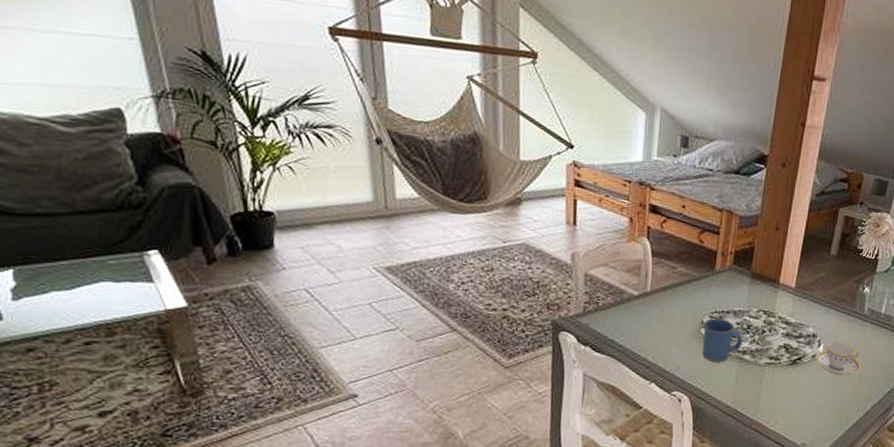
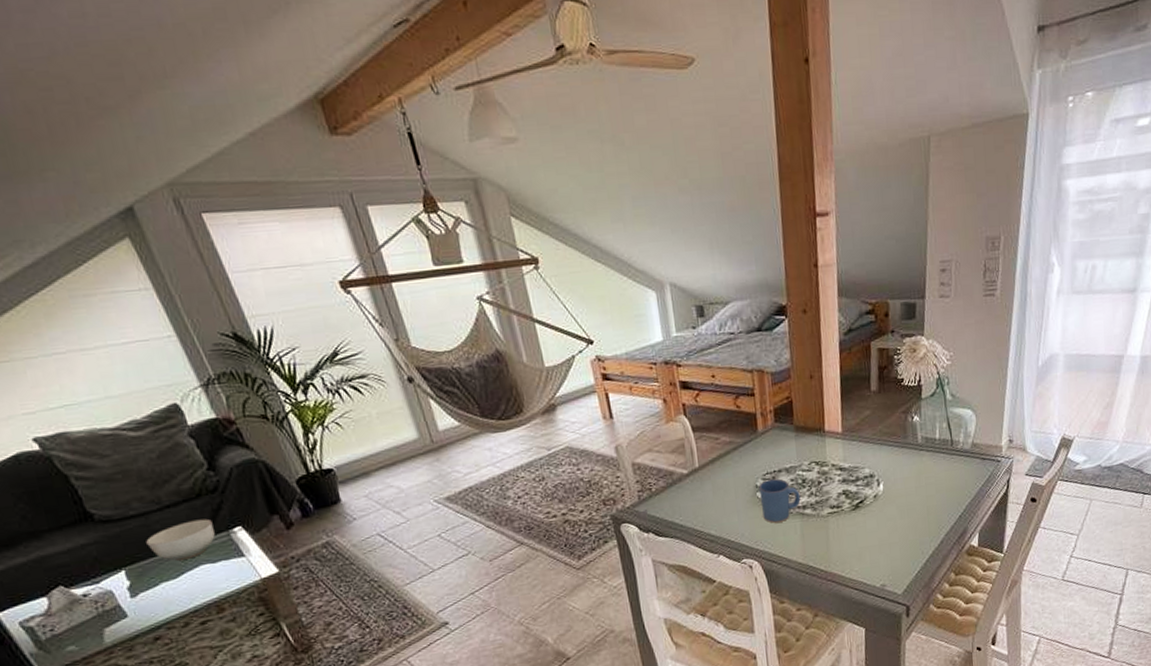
bowl: none [46,232,127,273] -> present [146,518,216,561]
teacup: present [815,341,861,376] -> none [877,476,926,511]

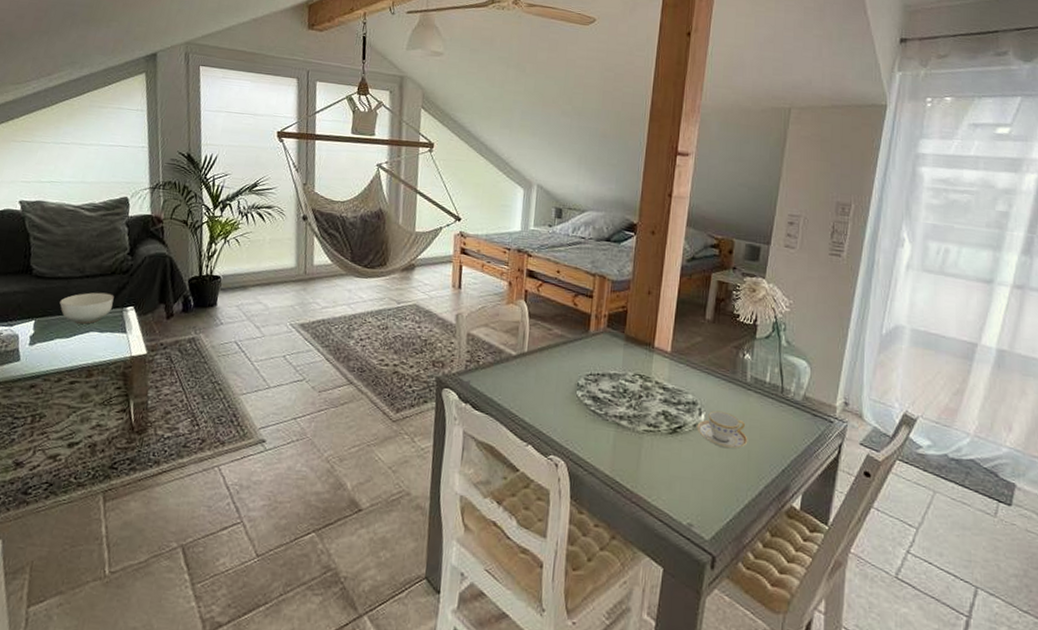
mug: present [759,478,801,523] -> none [579,380,619,427]
teacup: none [877,476,926,511] -> present [697,410,748,449]

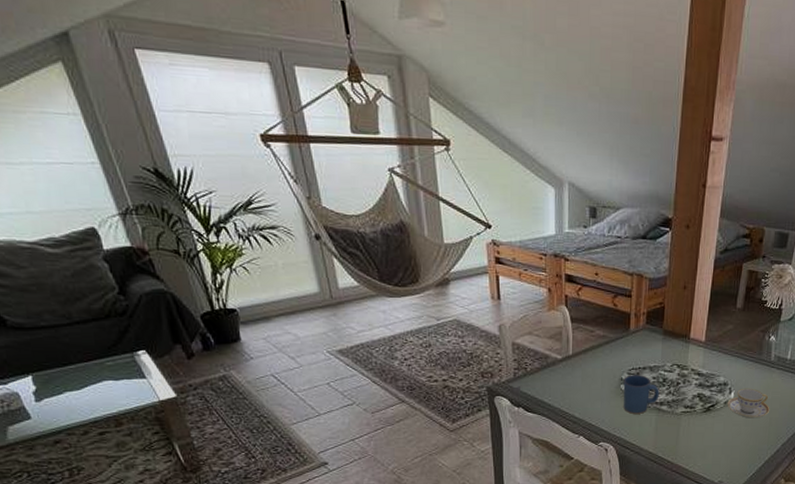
bowl: present [59,292,115,324] -> none [54,338,120,374]
mug: none [579,380,619,427] -> present [623,375,659,414]

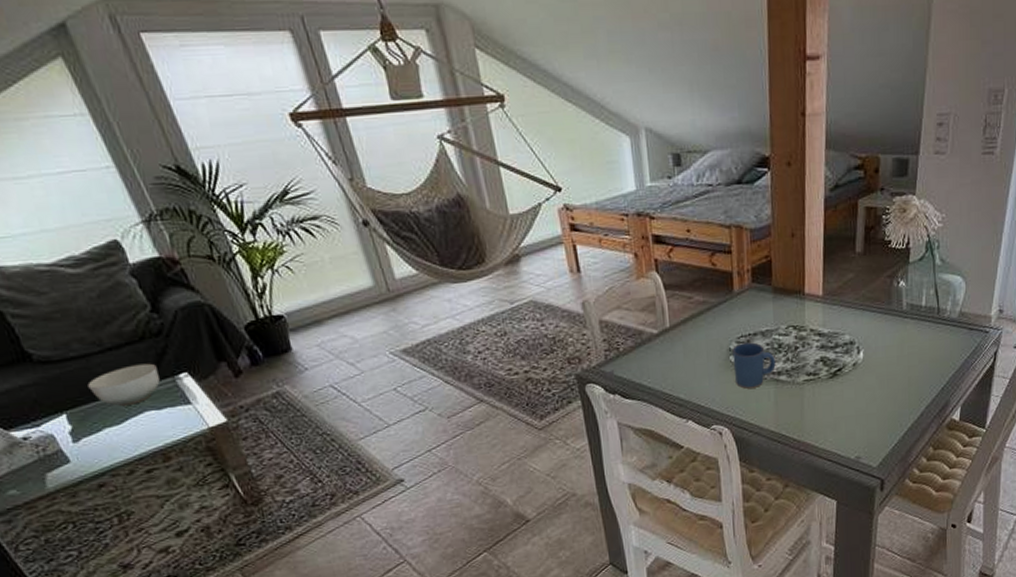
bowl: none [54,338,120,374] -> present [87,363,161,406]
teacup: present [727,388,770,418] -> none [856,344,908,380]

